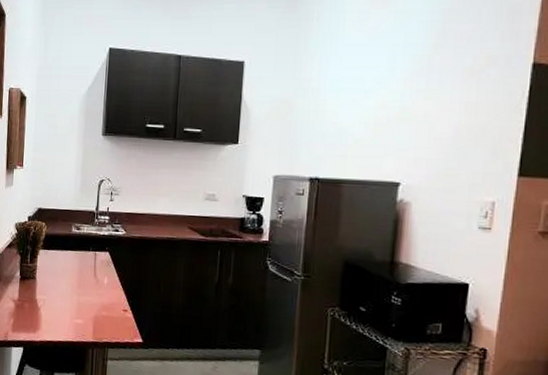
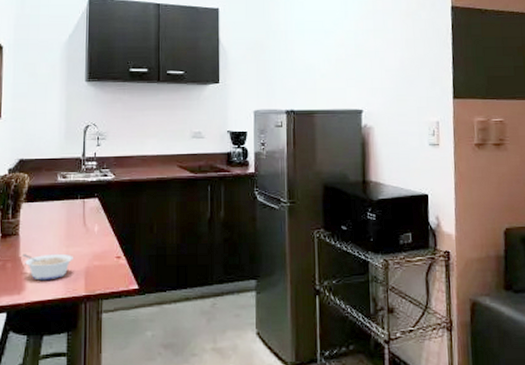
legume: none [38,297,83,324] -> present [23,253,73,281]

